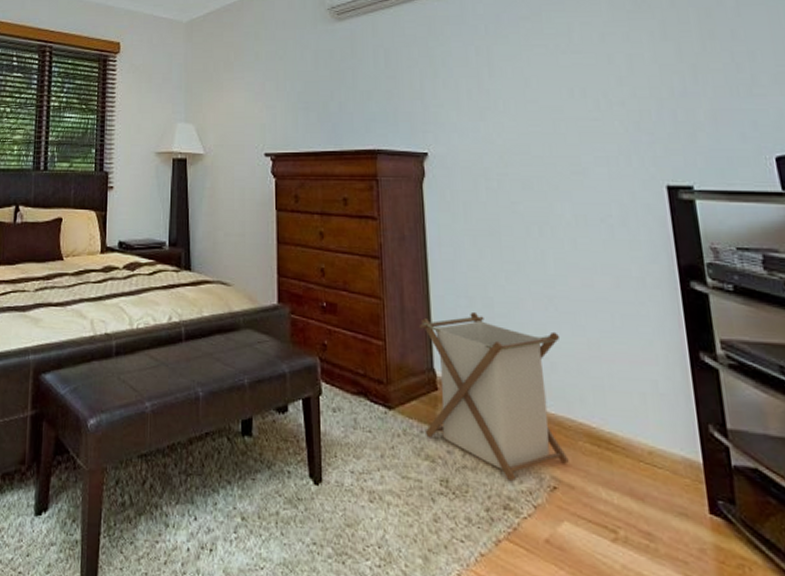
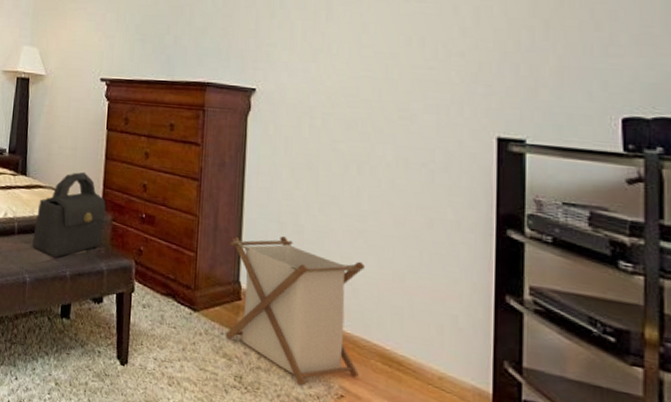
handbag: none [203,260,283,364] -> present [32,172,106,258]

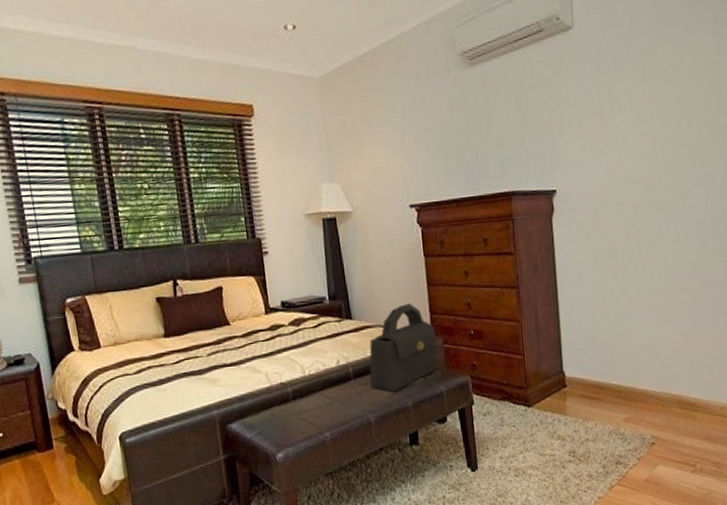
laundry basket: present [226,235,366,386] -> none [551,321,664,445]

